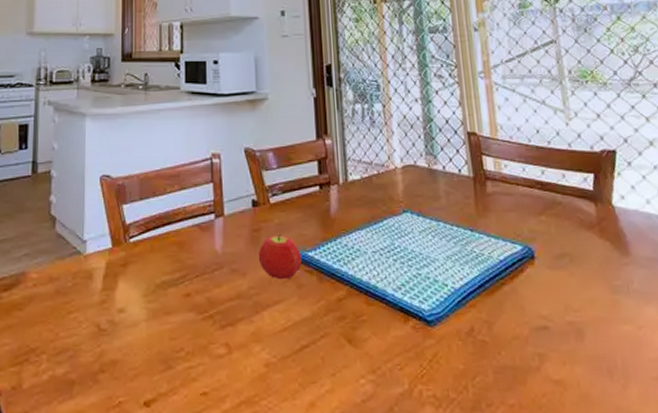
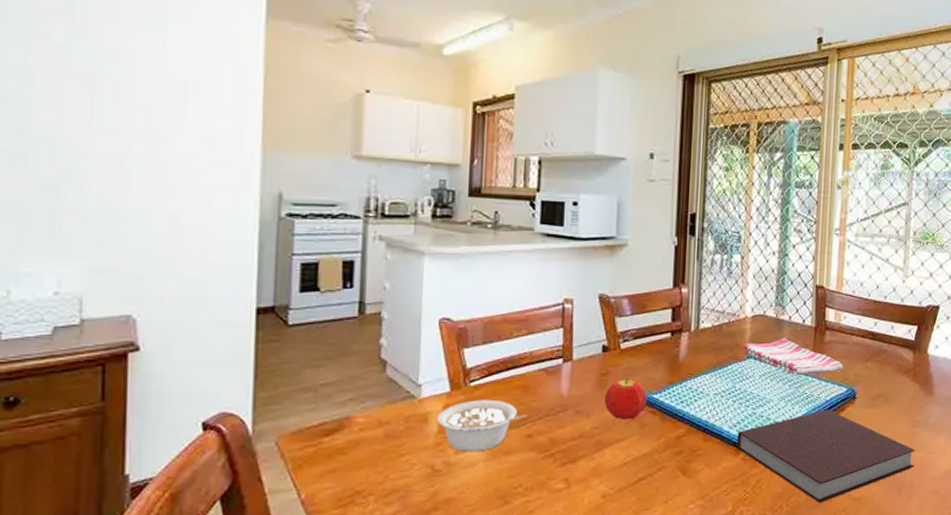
legume: none [101,256,184,311] -> present [437,399,527,453]
dish towel: none [397,188,514,231] -> present [743,337,843,375]
notebook: none [403,271,625,385] -> present [737,409,916,503]

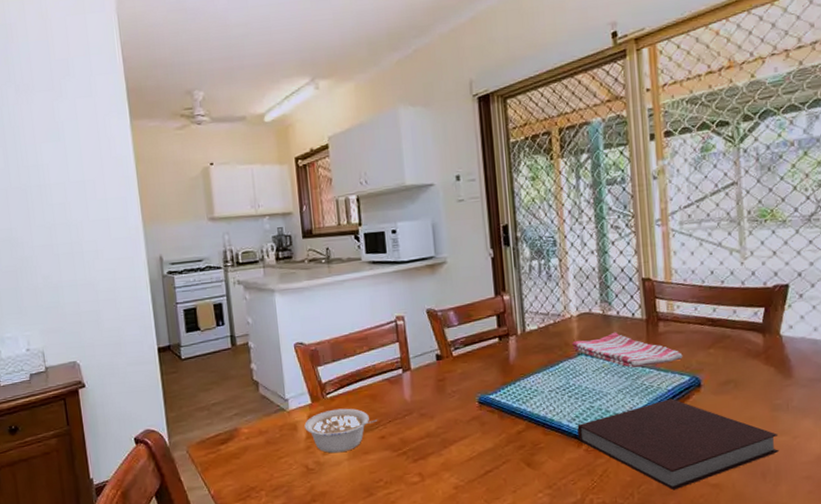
fruit: present [604,379,647,420] -> none [444,382,484,420]

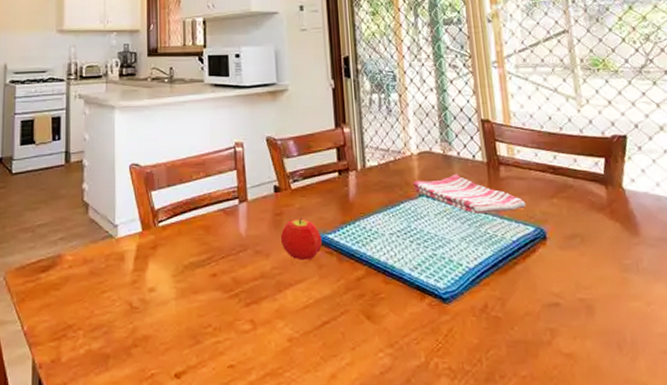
legume: present [304,408,378,454] -> none [132,239,210,291]
fruit: none [444,382,484,420] -> present [280,218,322,261]
notebook: present [577,398,780,491] -> none [420,251,634,358]

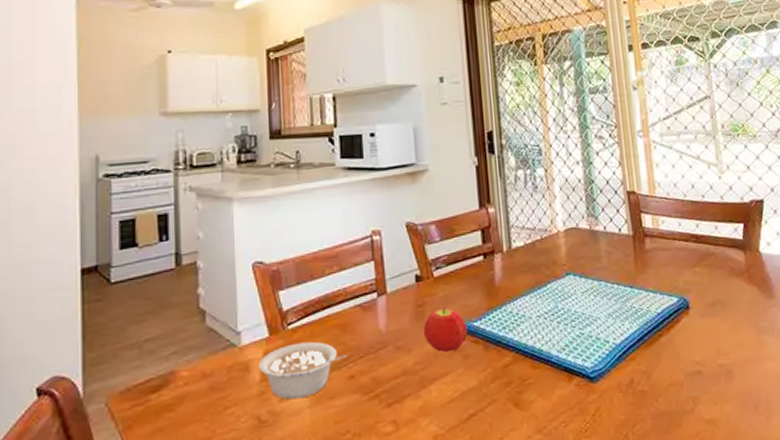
legume: none [132,239,210,291] -> present [259,342,347,400]
dish towel: present [413,173,526,213] -> none [560,249,670,288]

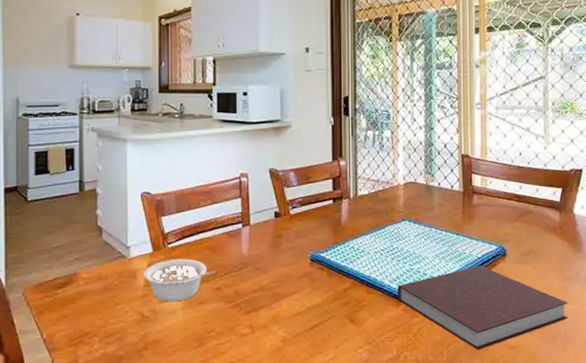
fruit: present [423,308,467,353] -> none [278,240,315,276]
notebook: none [567,323,769,429] -> present [397,265,569,350]

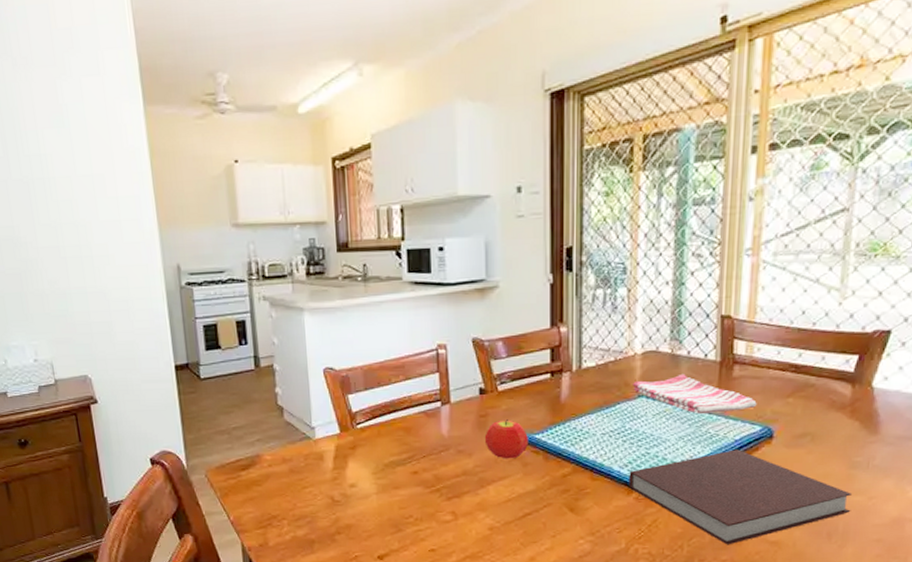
legume: present [144,258,215,302] -> none [331,440,411,486]
fruit: none [278,240,315,276] -> present [484,420,528,459]
dish towel: none [398,201,492,235] -> present [633,373,757,413]

